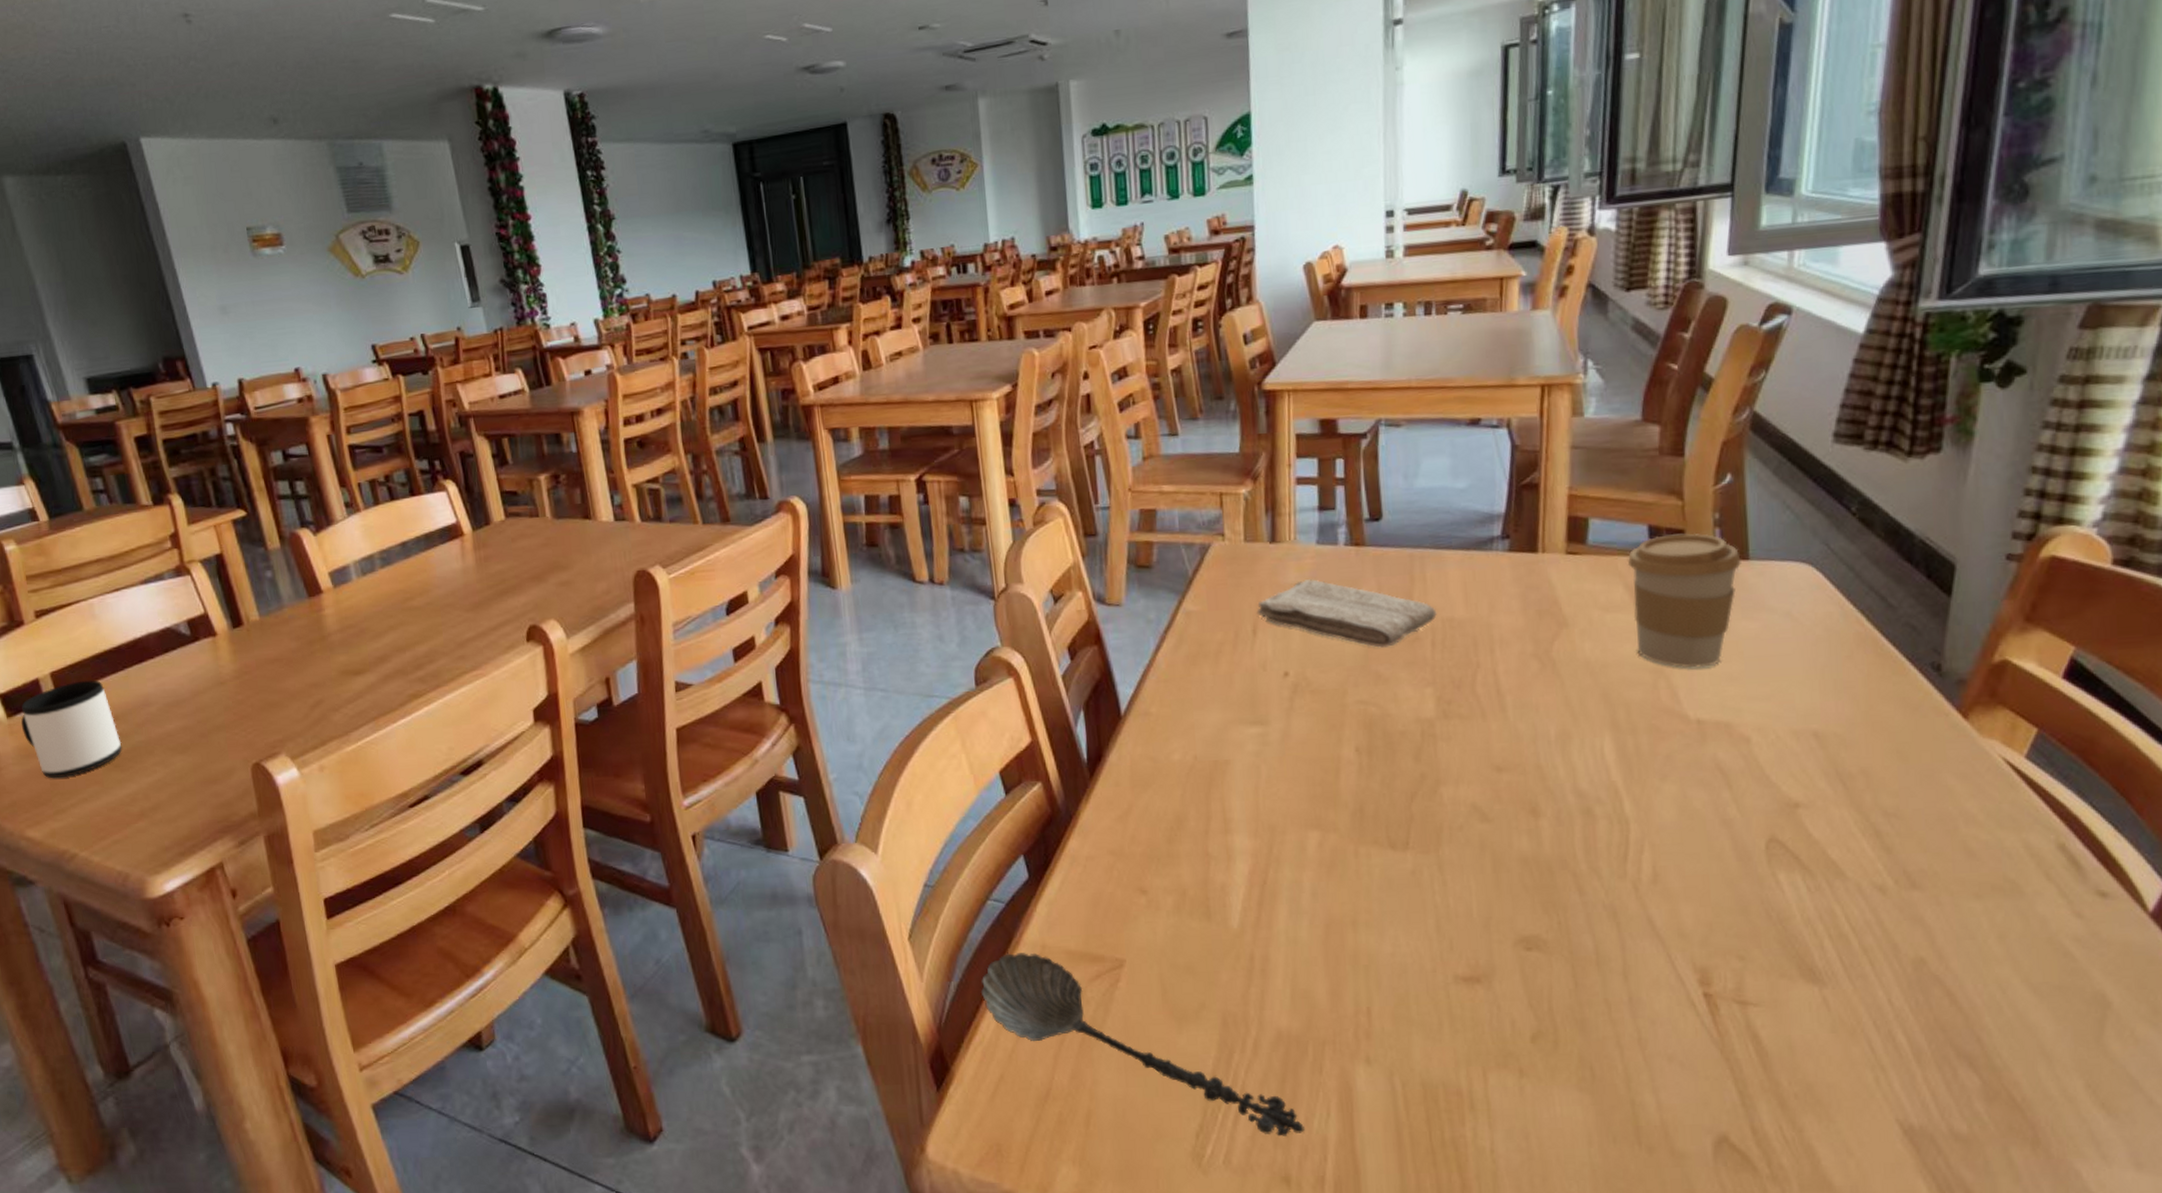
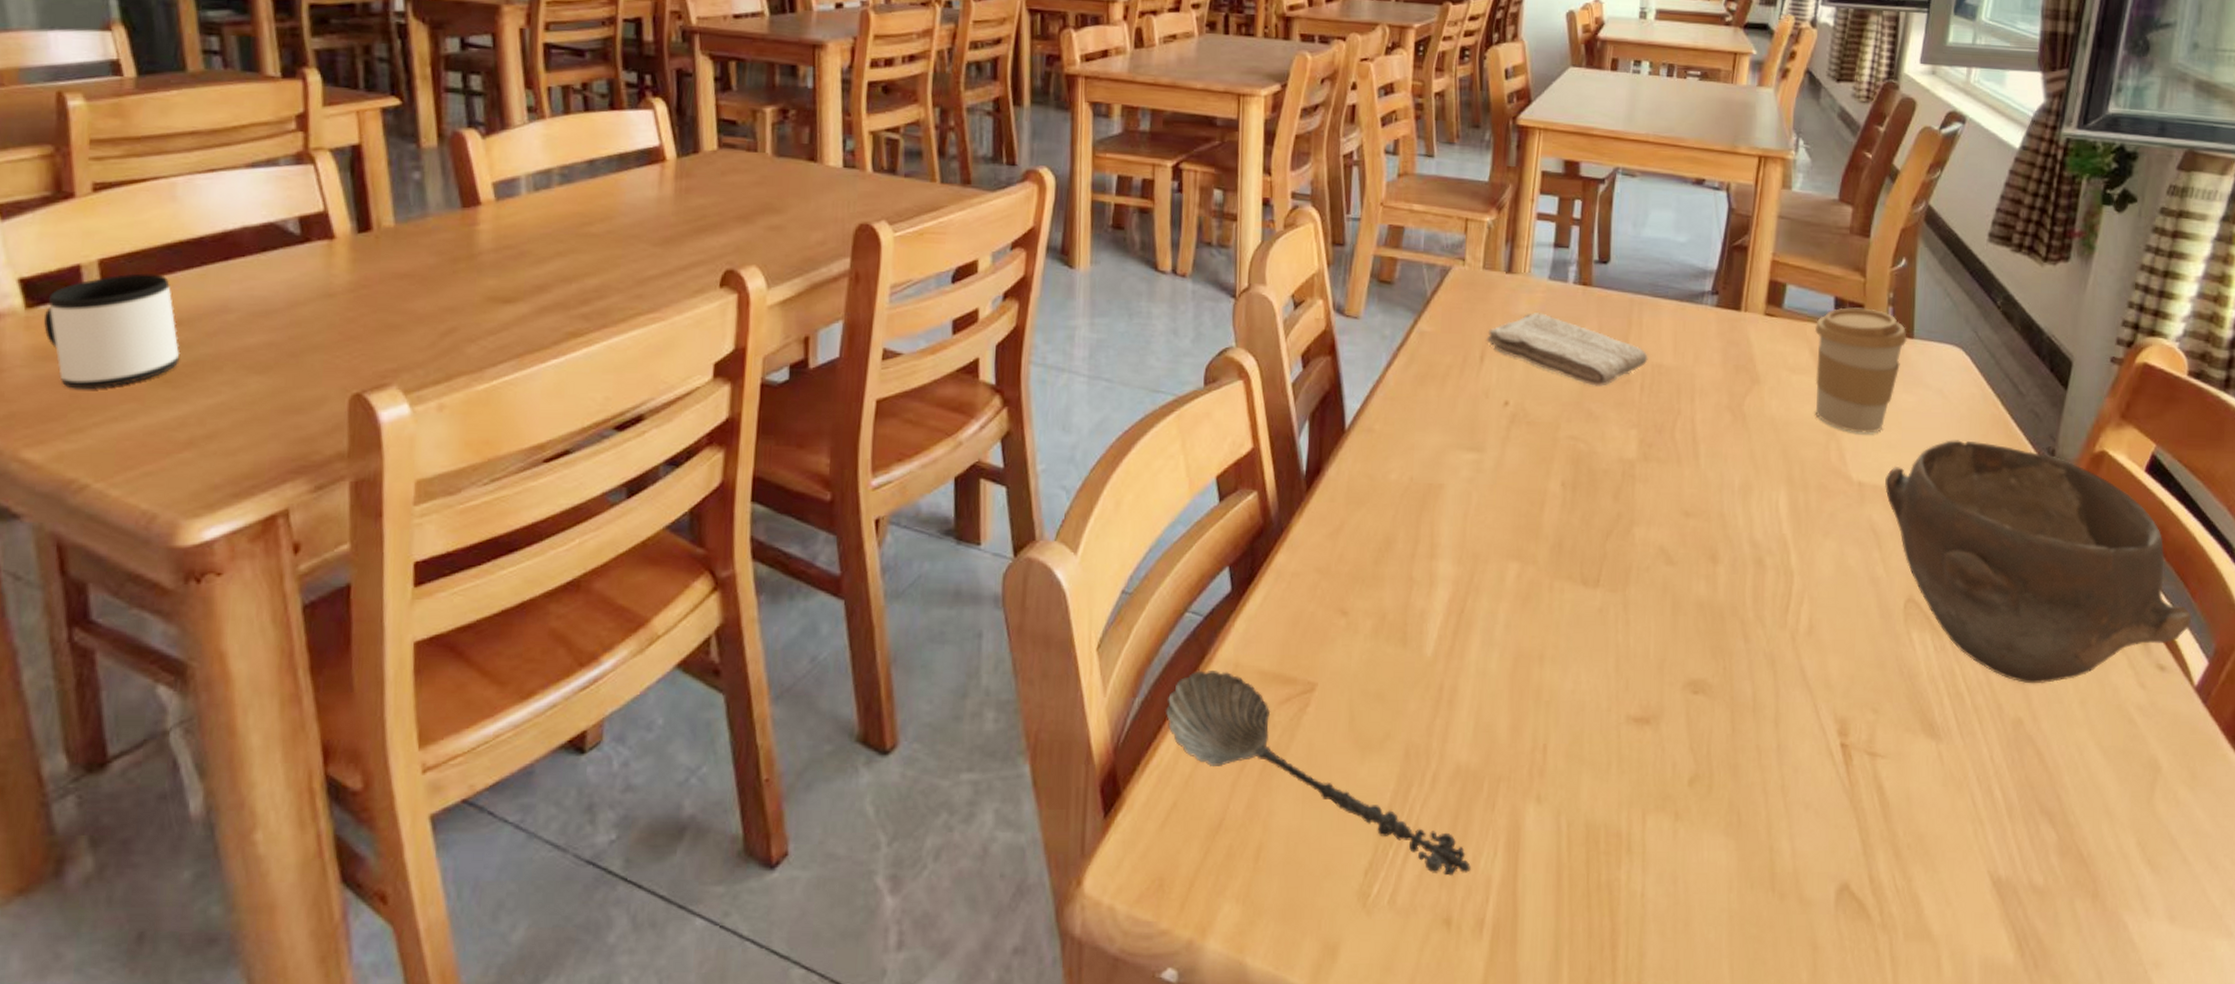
bowl: none [1729,663,2140,921] -> present [1885,440,2192,684]

